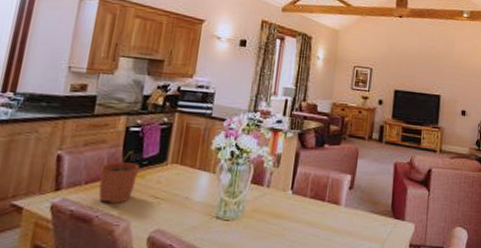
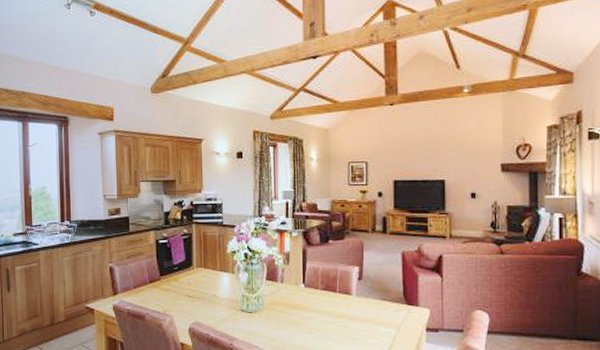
plant pot: present [98,151,140,204] -> none [143,260,172,303]

